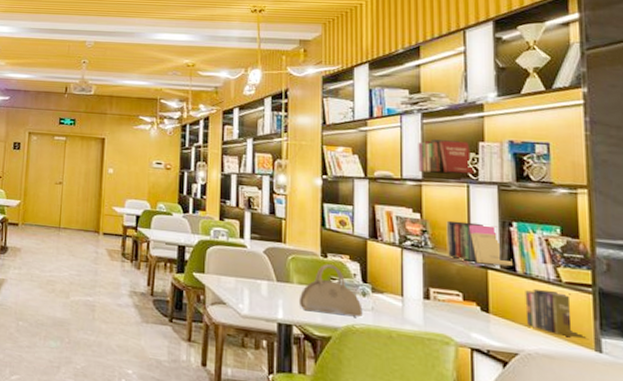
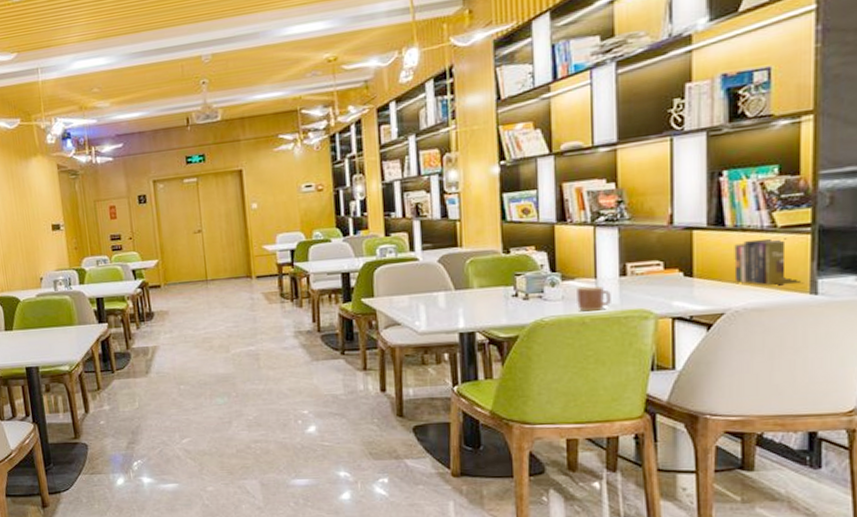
handbag: present [298,264,363,318] -> none [480,259,552,315]
mug: none [385,300,416,328] -> present [577,285,611,313]
books: present [418,139,474,175] -> none [612,86,679,134]
books: present [446,220,513,267] -> none [645,179,721,226]

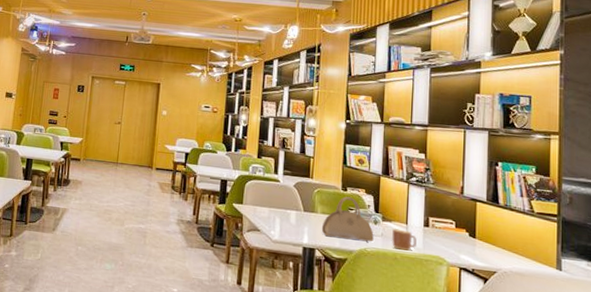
handbag: none [480,259,552,315] -> present [321,196,374,242]
books: present [734,237,804,287] -> none [504,218,552,260]

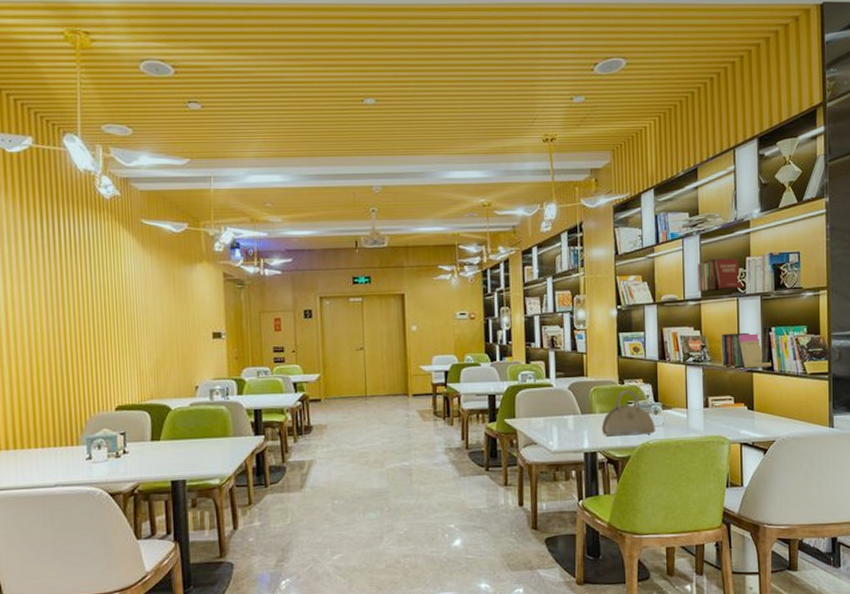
mug: present [392,228,417,251] -> none [673,414,698,437]
books: none [425,91,470,122] -> present [697,258,742,291]
books: none [444,160,497,200] -> present [721,332,771,369]

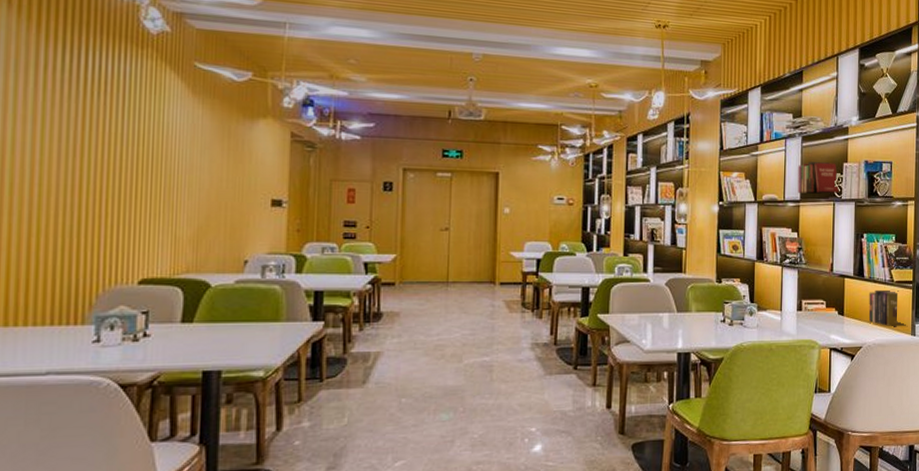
handbag: present [601,390,655,437] -> none [696,289,750,337]
books: present [721,332,771,369] -> none [816,237,862,273]
books: none [780,382,825,420] -> present [868,289,908,327]

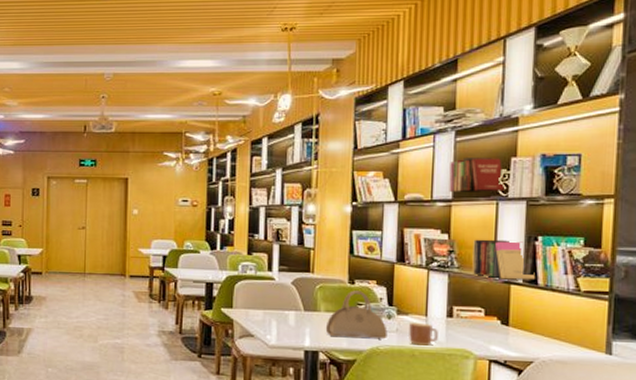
handbag: none [696,289,750,337] -> present [325,290,387,340]
mug: none [767,316,791,340] -> present [409,321,438,347]
books: none [816,237,862,273] -> present [472,239,535,280]
books: present [868,289,908,327] -> none [543,299,601,344]

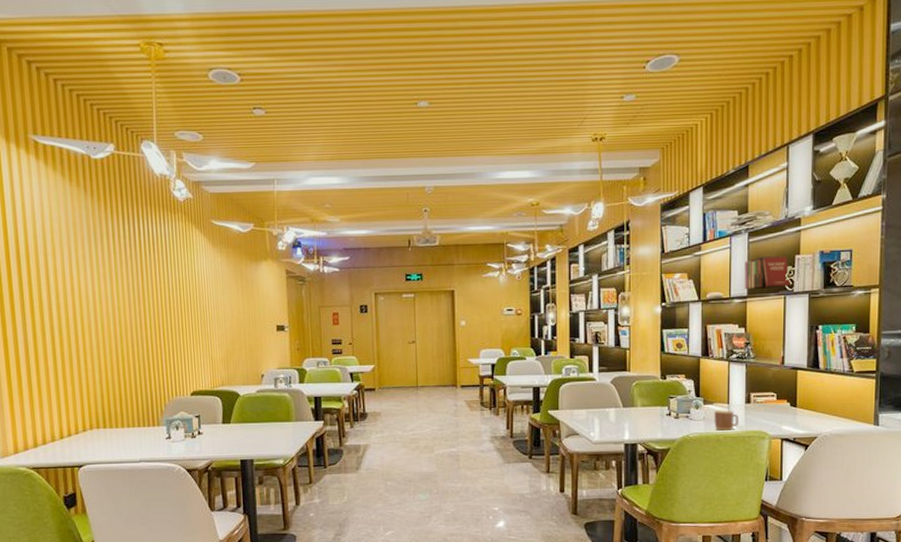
handbag: present [325,290,387,340] -> none [642,385,696,429]
books: present [472,239,535,280] -> none [765,330,817,366]

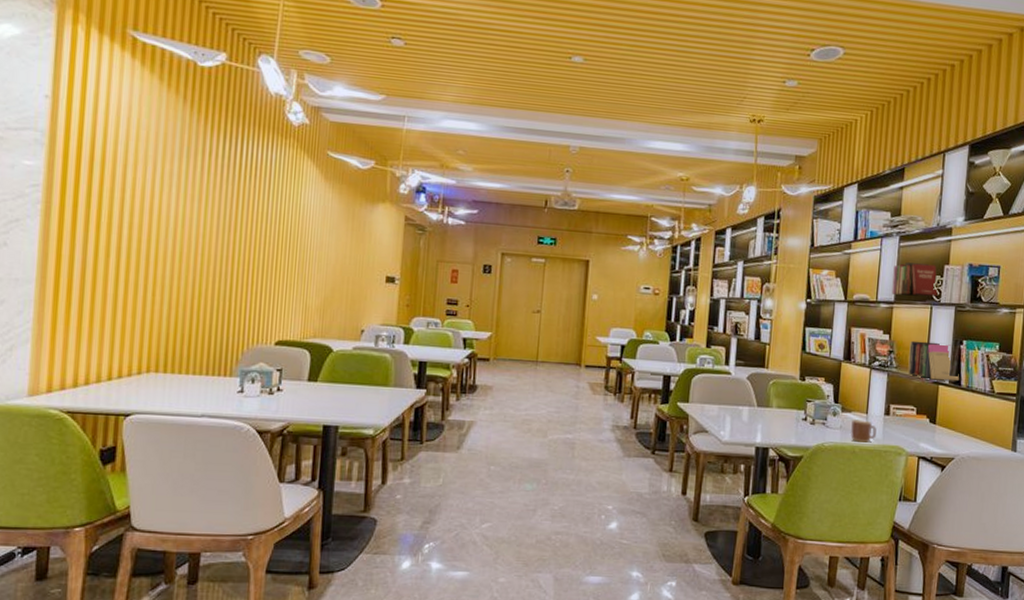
books: none [765,330,817,366] -> present [907,340,959,382]

